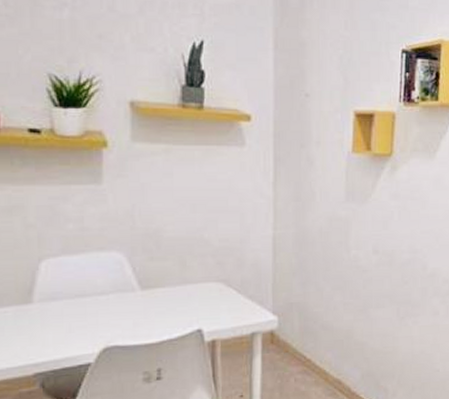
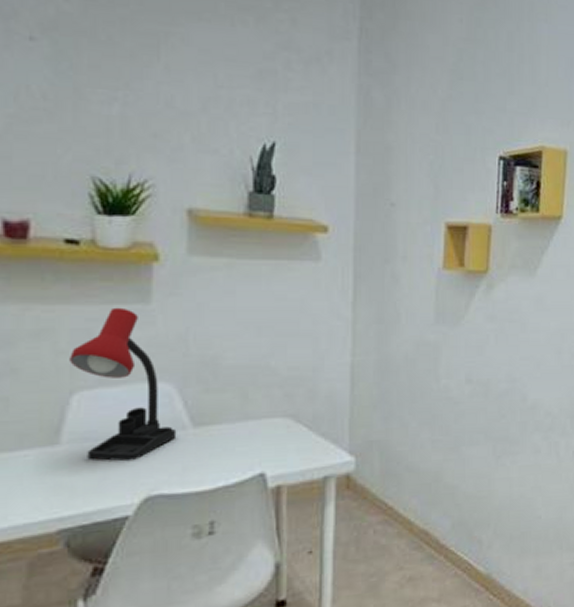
desk lamp: none [37,187,128,318] -> present [70,307,177,462]

